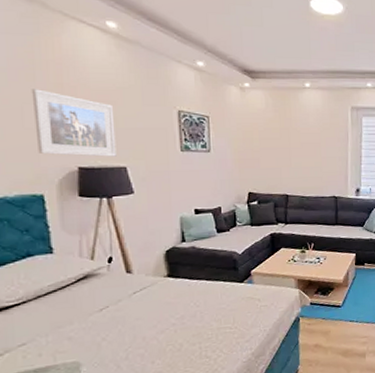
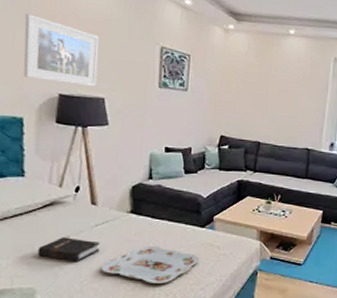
hardback book: none [77,308,141,331] -> present [37,237,101,261]
serving tray: none [145,305,241,342] -> present [102,245,199,283]

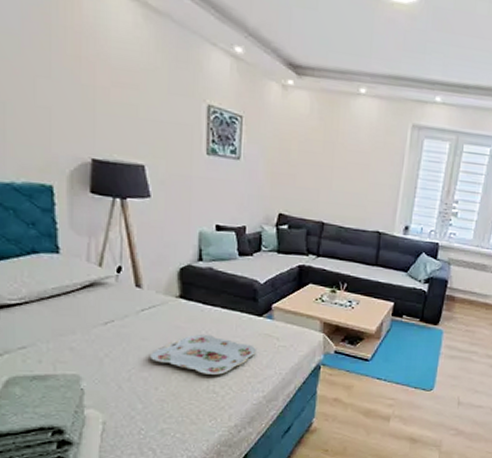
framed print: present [23,14,100,87] -> none [46,59,136,152]
hardback book: present [37,237,101,261] -> none [80,321,148,348]

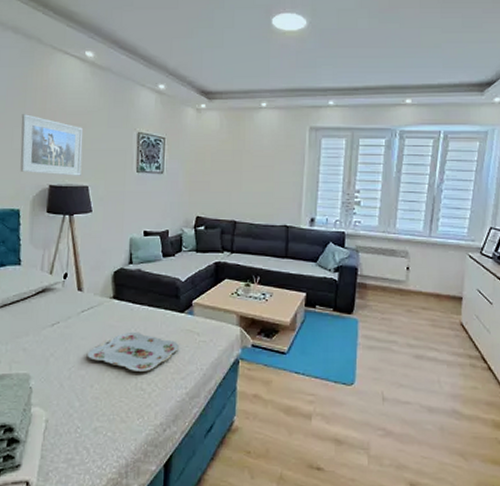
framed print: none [46,59,136,152] -> present [20,114,84,176]

